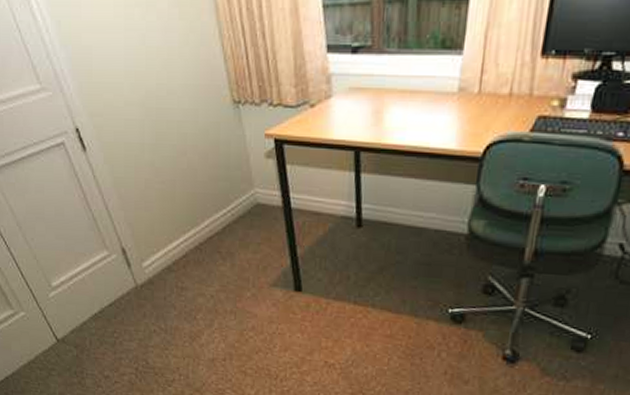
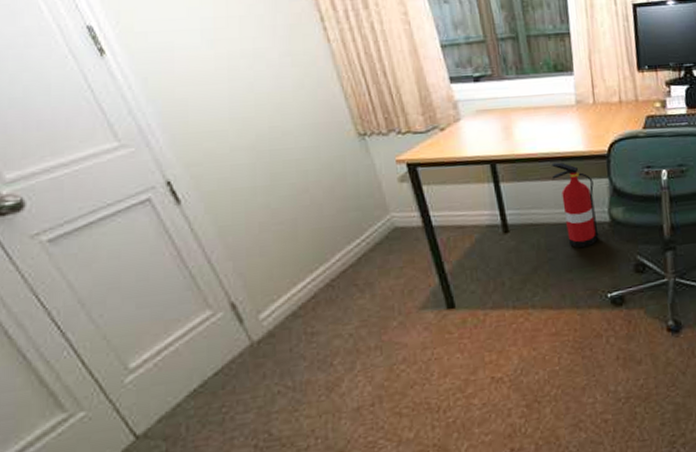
fire extinguisher: none [415,158,459,257] -> present [551,162,599,248]

